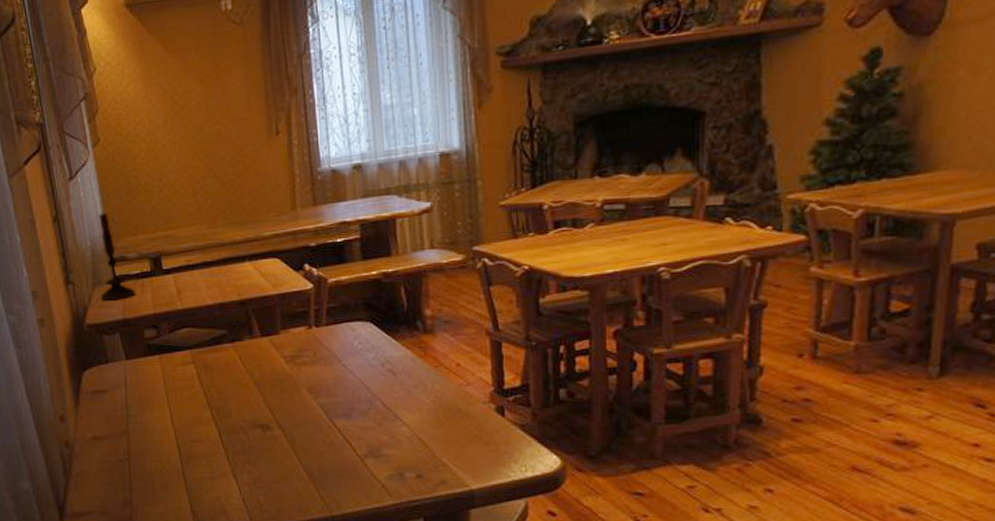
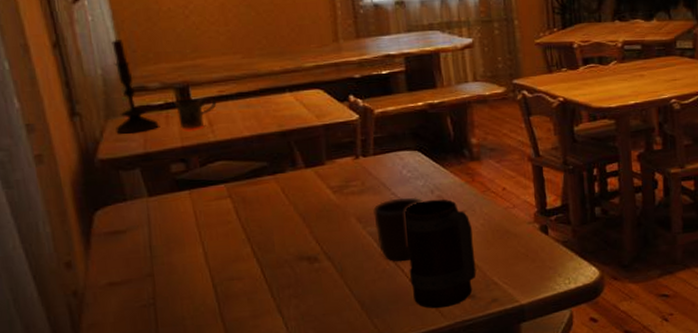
mug: none [148,266,185,298] -> present [174,97,217,130]
mug: none [324,369,373,436] -> present [373,197,423,262]
beer mug: none [354,372,425,485] -> present [404,199,477,308]

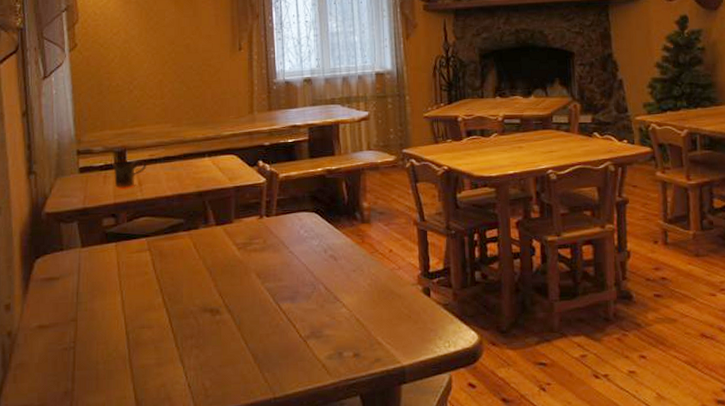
candle: present [111,37,159,135] -> none [62,108,98,191]
mug: present [373,197,423,262] -> none [272,255,317,318]
beer mug: present [404,199,477,308] -> none [299,258,362,365]

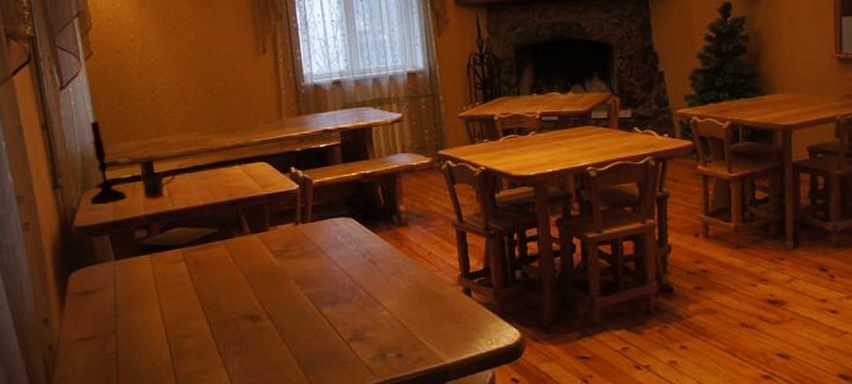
candle: none [62,108,98,191] -> present [90,119,126,204]

